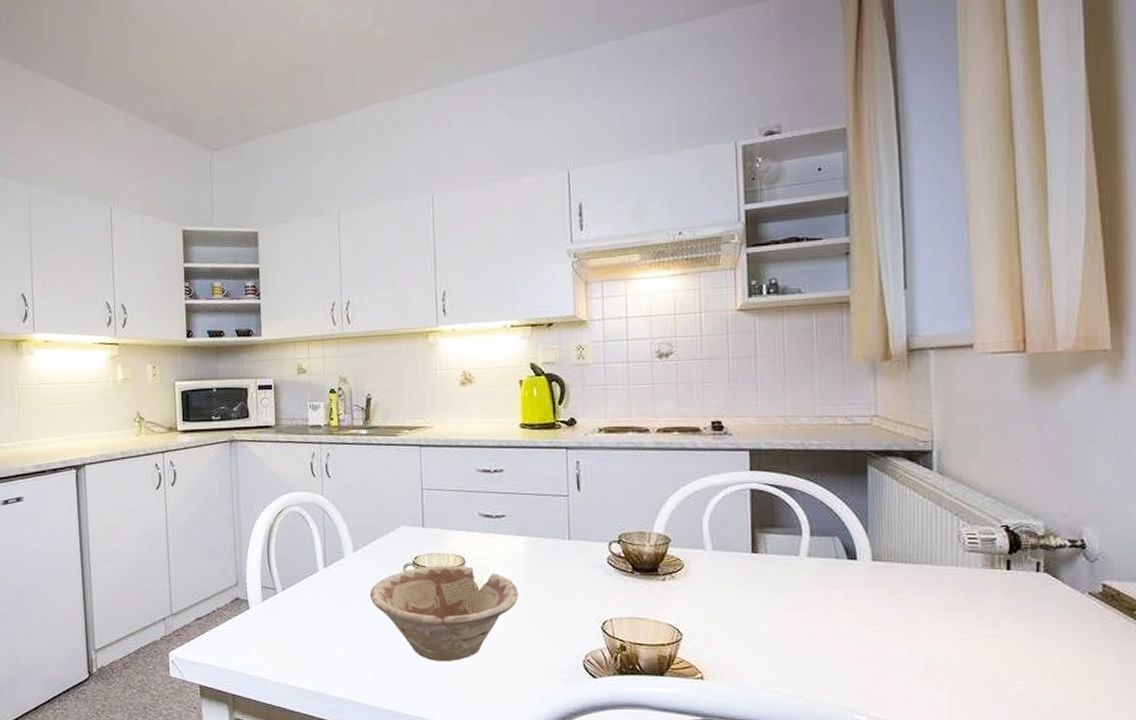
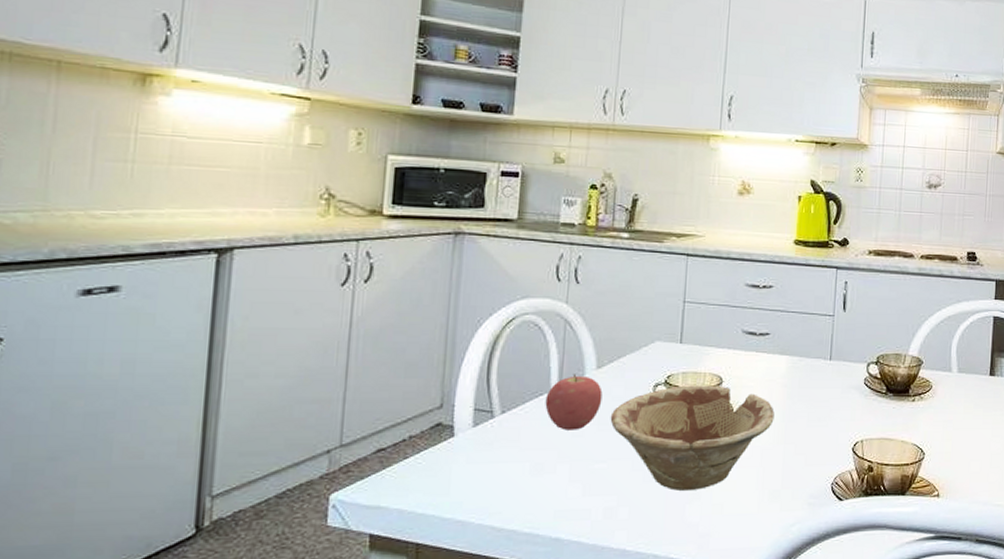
apple: none [315,556,361,605] -> present [545,374,603,430]

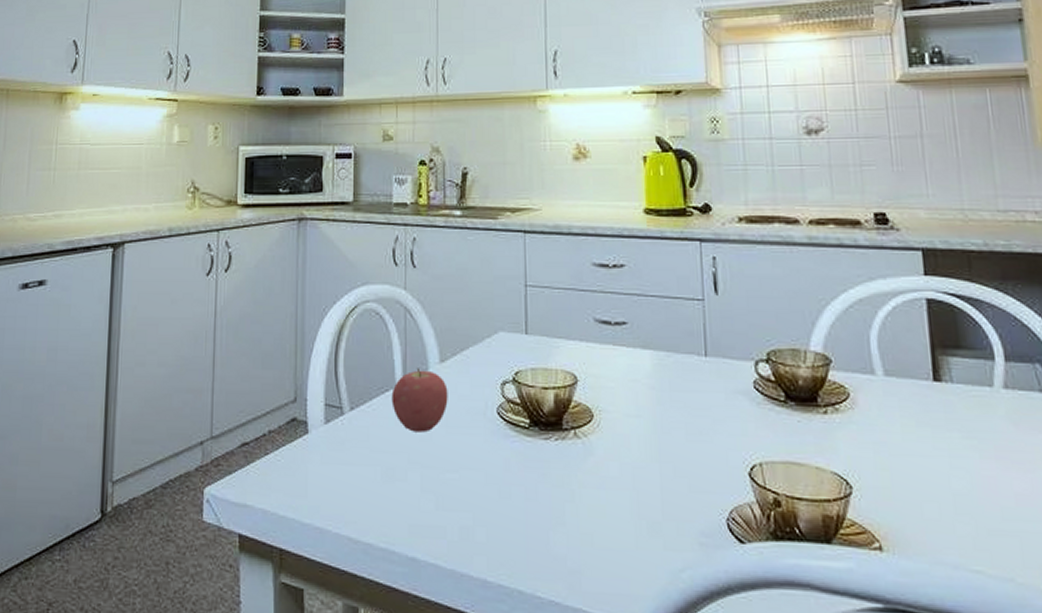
dish: present [610,385,775,491] -> none [458,384,644,513]

